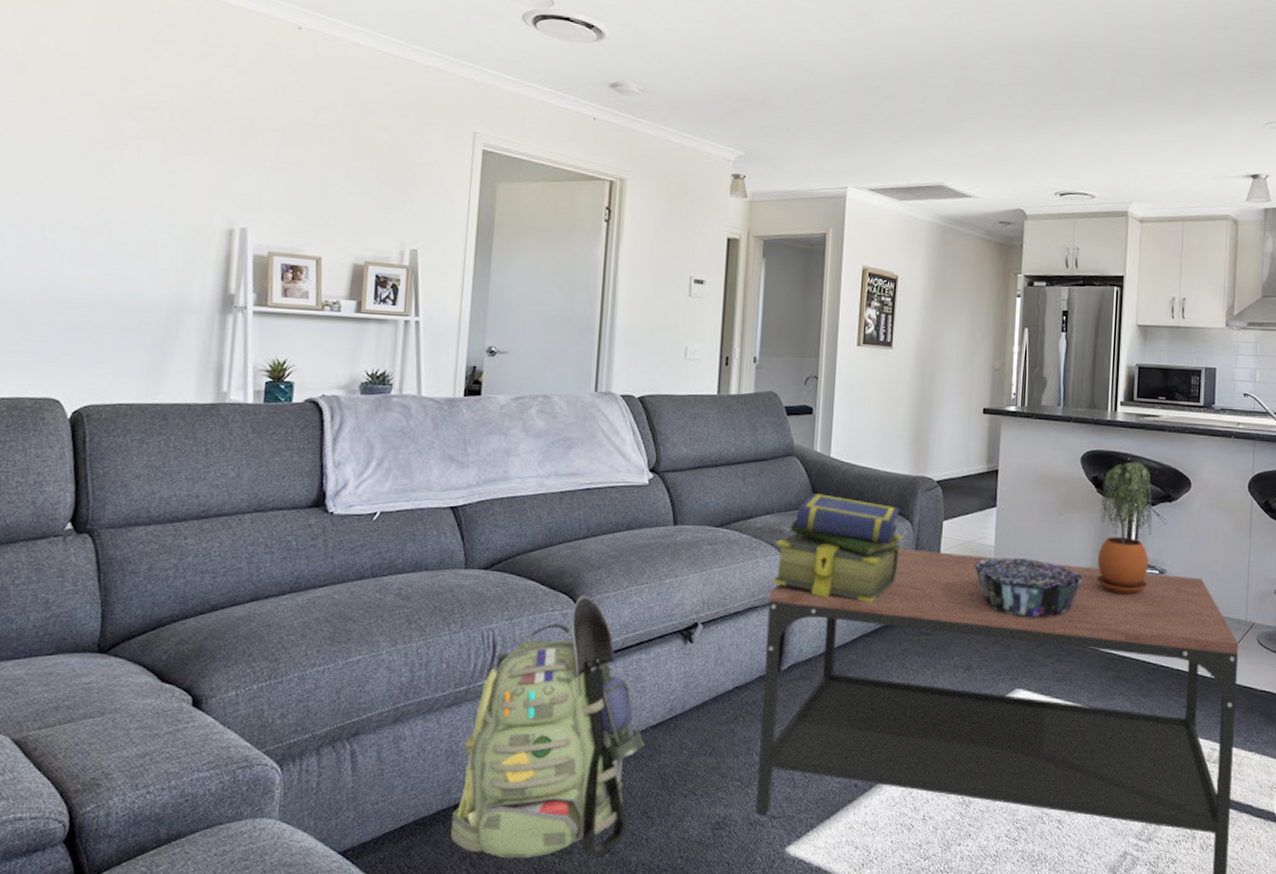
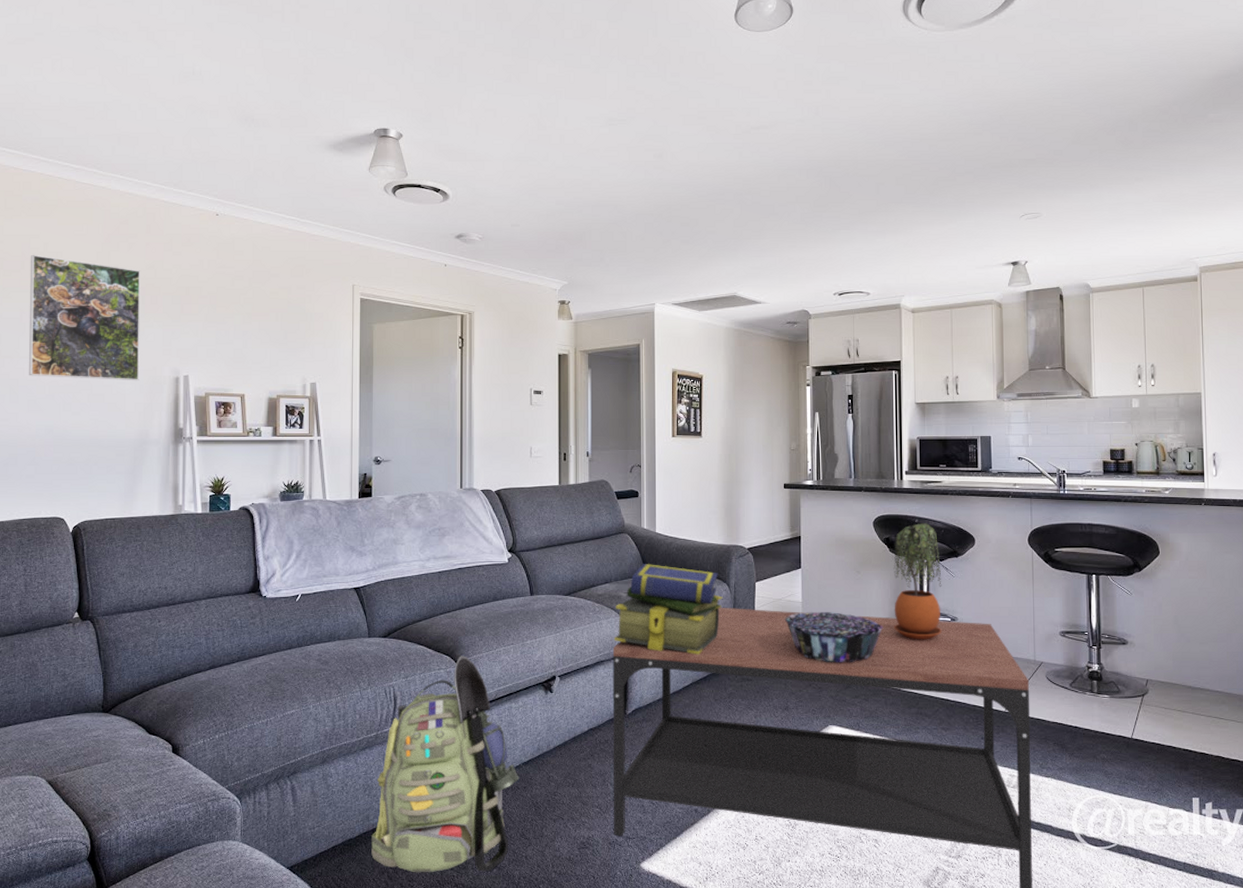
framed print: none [22,54,190,230] -> present [29,254,141,381]

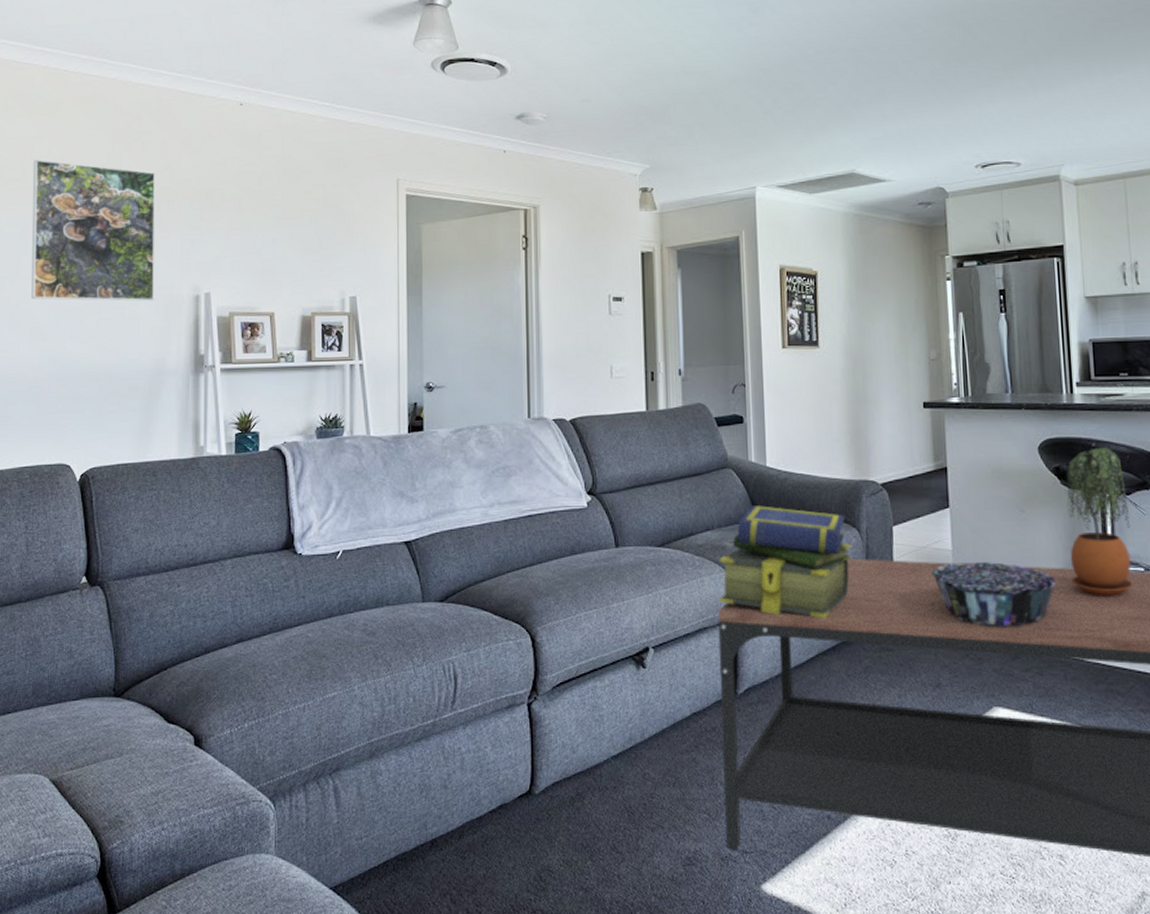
backpack: present [371,656,519,872] -> none [430,623,608,895]

